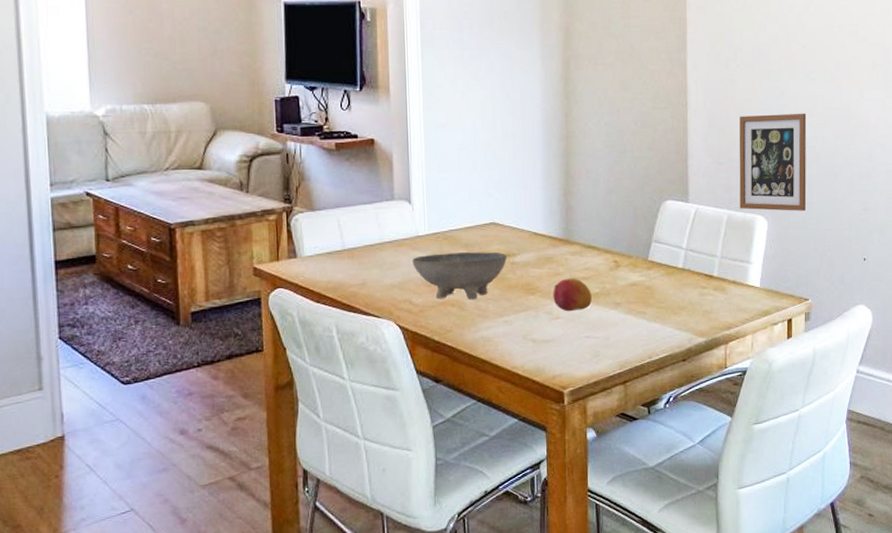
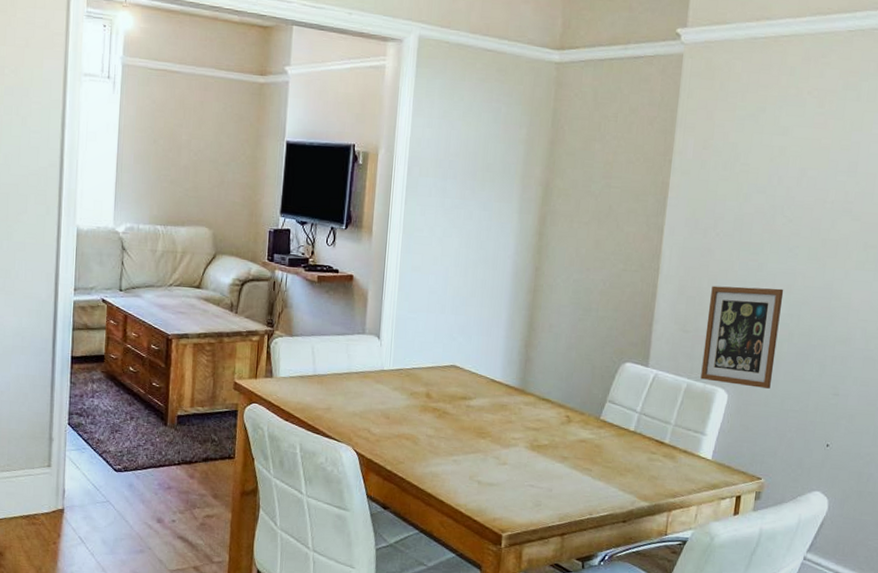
bowl: present [412,252,507,299] -> none [375,388,463,436]
fruit: present [553,278,592,312] -> none [502,427,540,460]

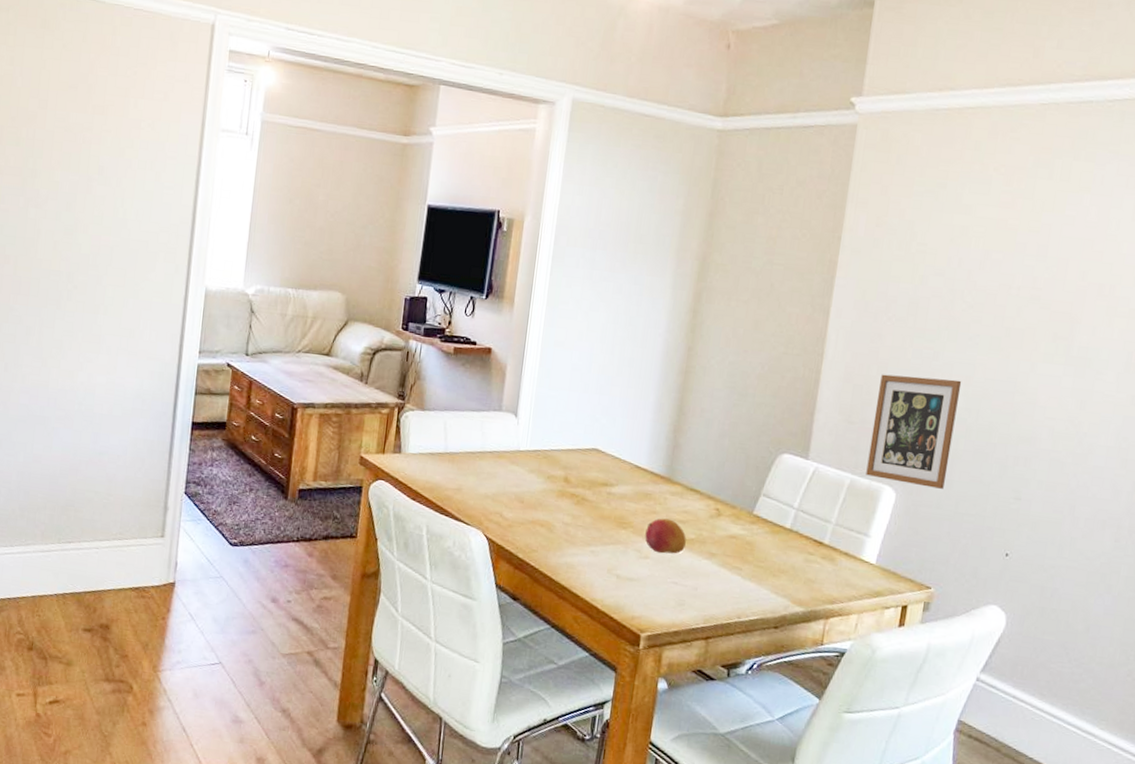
fruit: none [502,427,540,460] -> present [645,518,686,554]

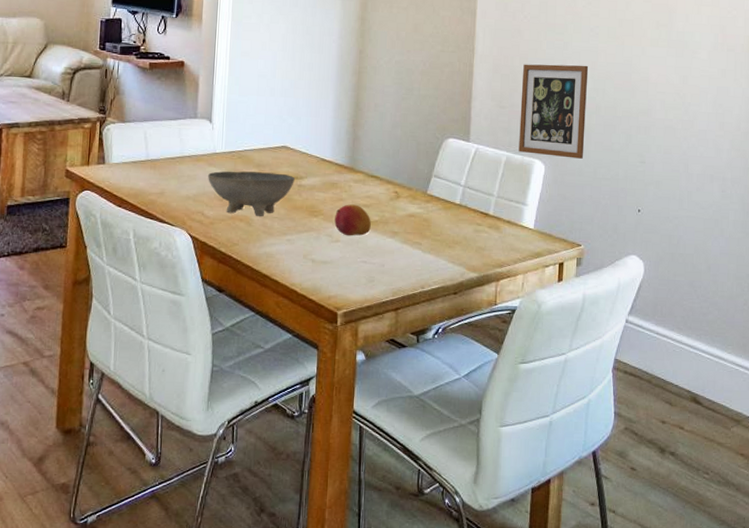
bowl: none [509,470,604,523] -> present [208,171,295,216]

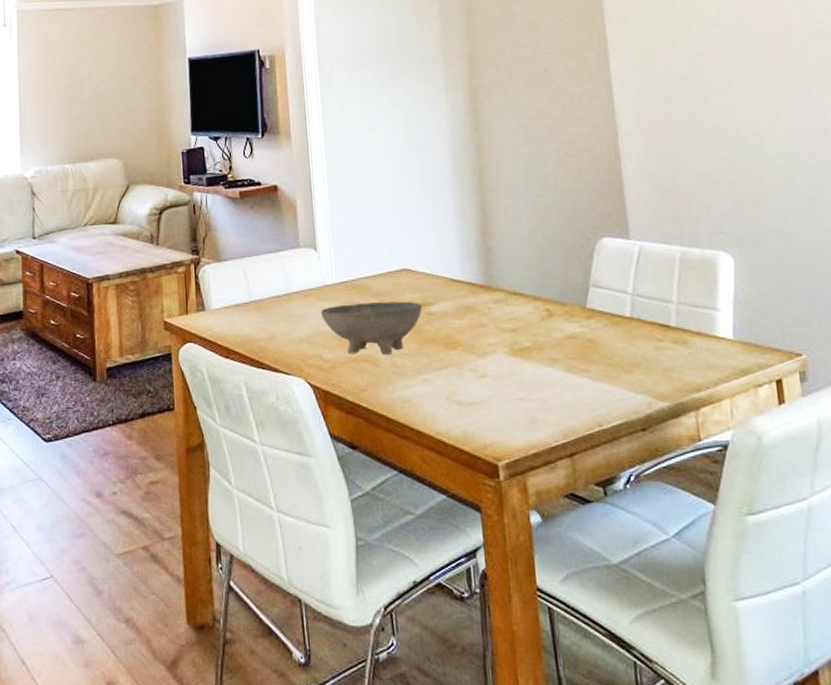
fruit: present [334,204,371,236] -> none [476,330,523,369]
picture frame: present [518,64,589,159] -> none [682,127,783,246]

